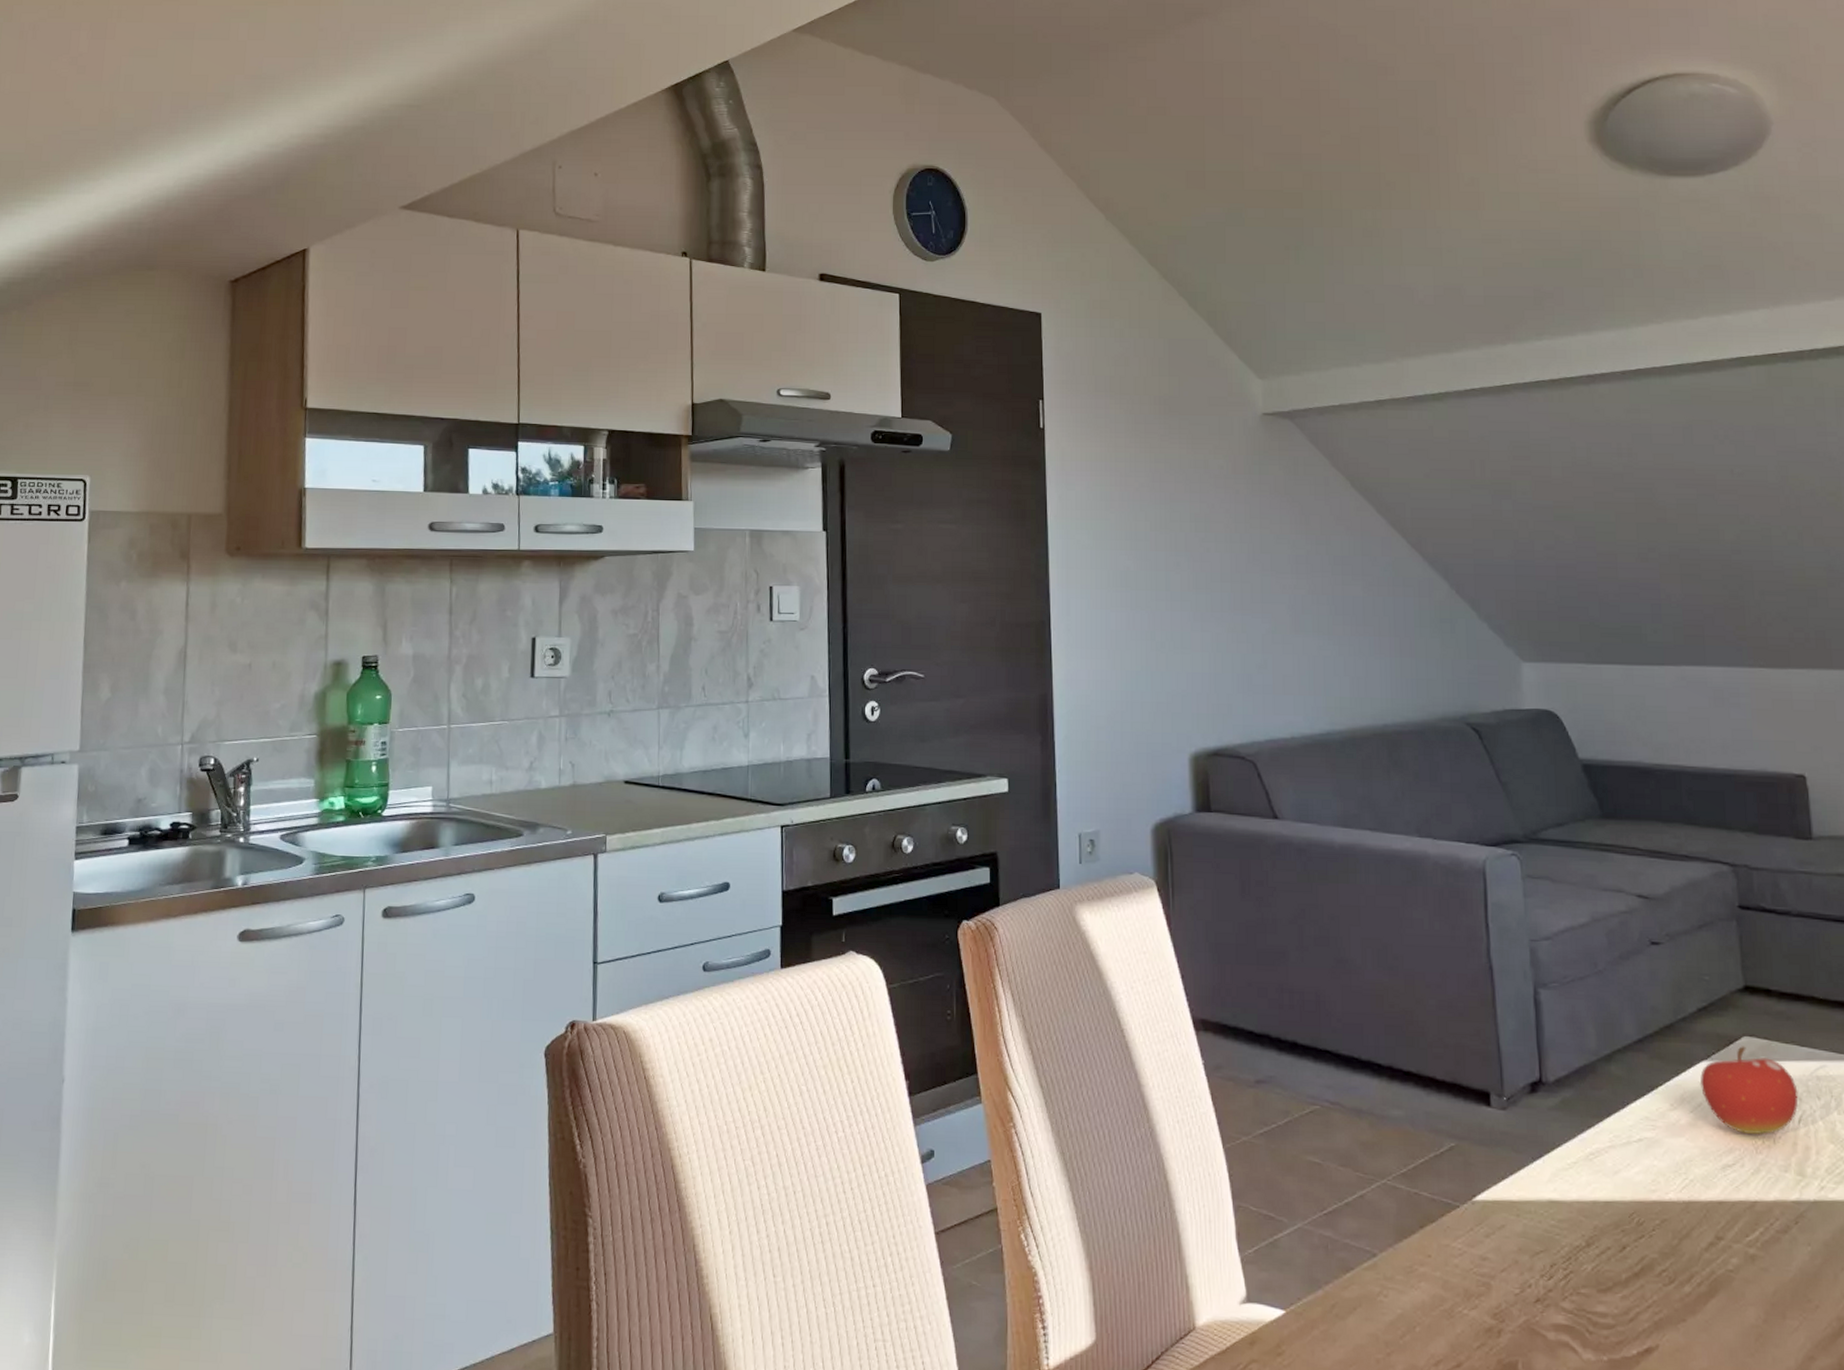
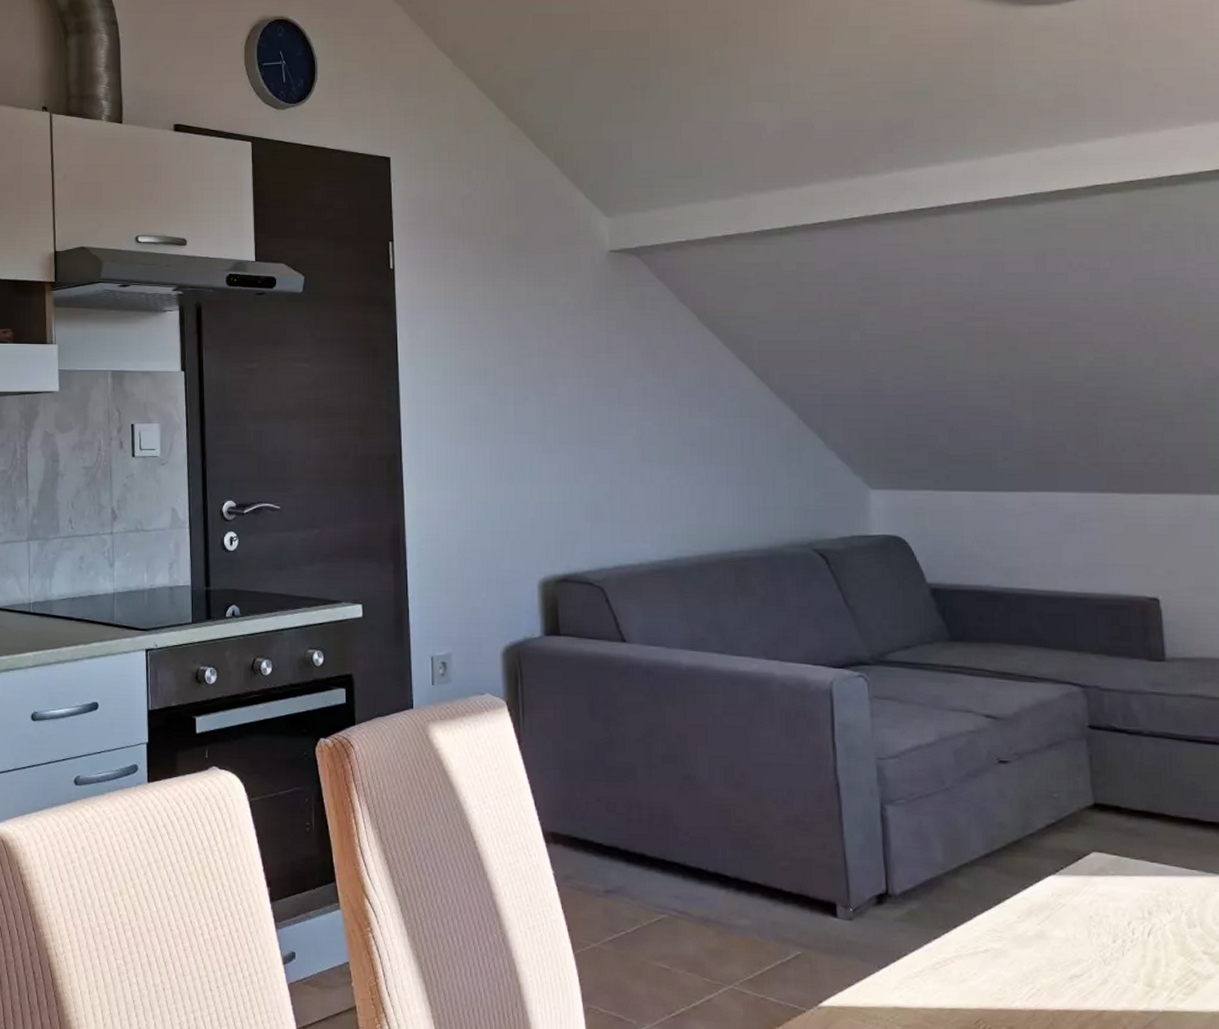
fruit: present [1699,1046,1799,1136] -> none [1047,861,1148,948]

